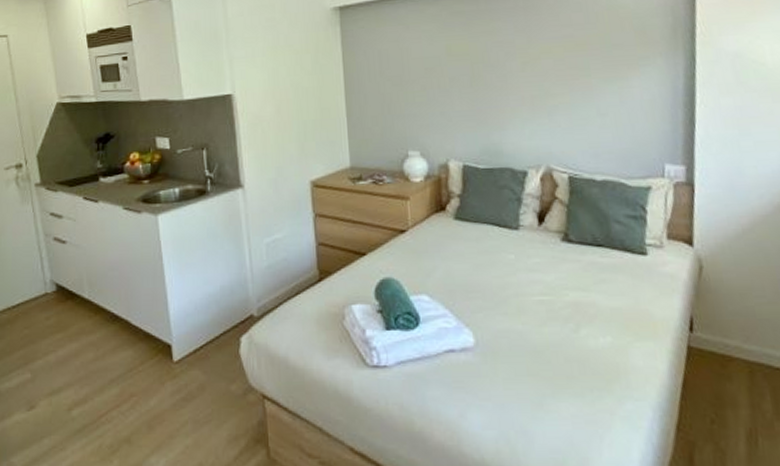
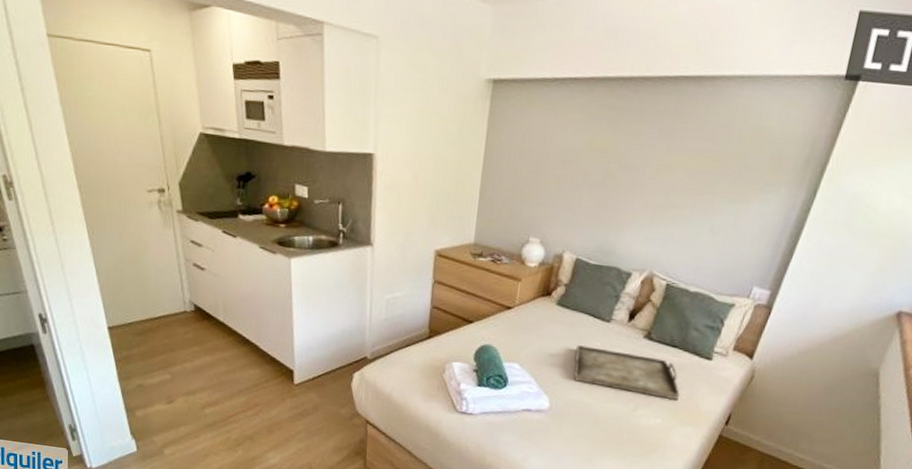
serving tray: none [487,260,624,311] -> present [574,345,680,401]

